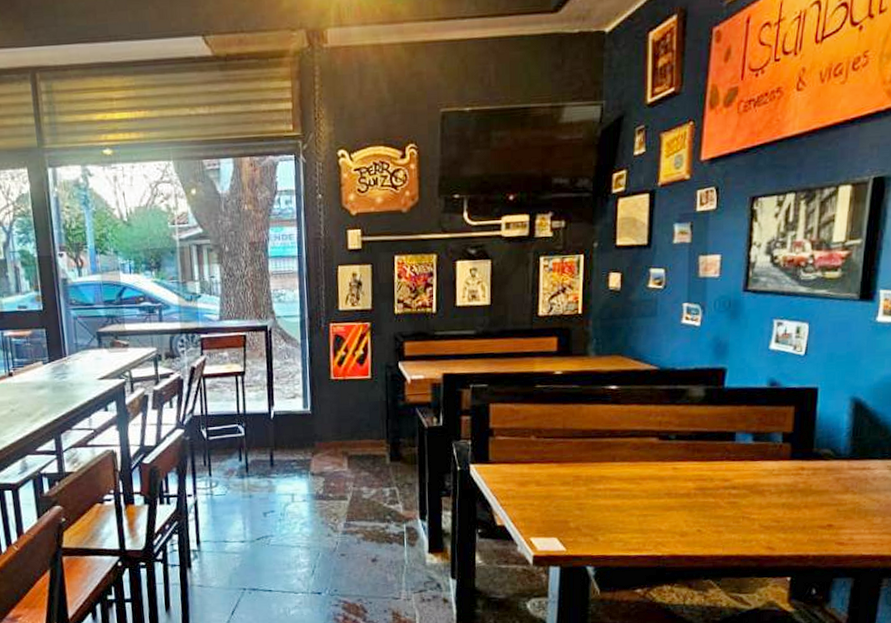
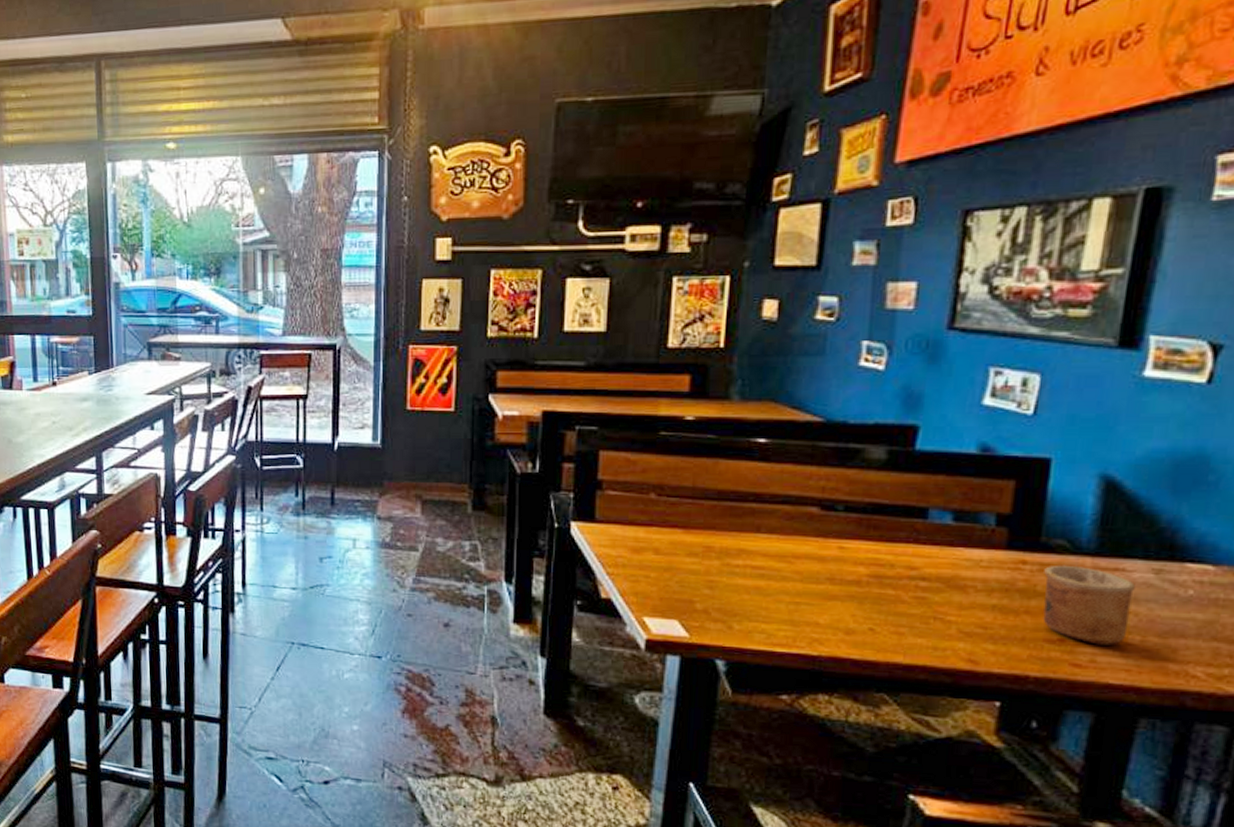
cup: none [816,468,877,527] -> present [1043,565,1135,645]

